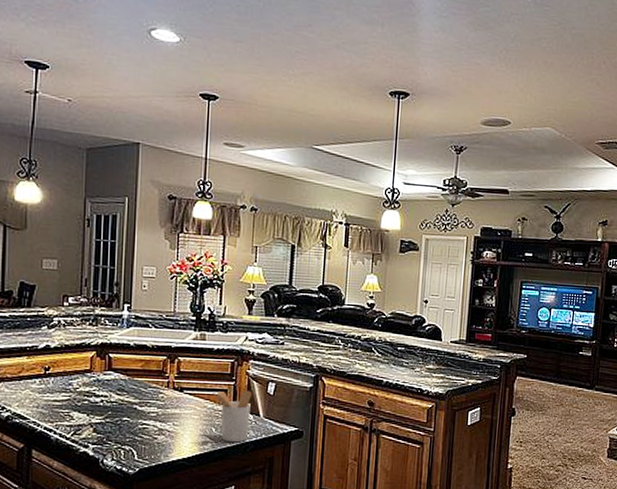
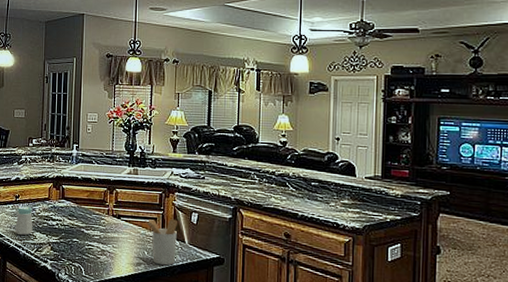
salt shaker: none [44,380,69,416] -> present [15,206,33,235]

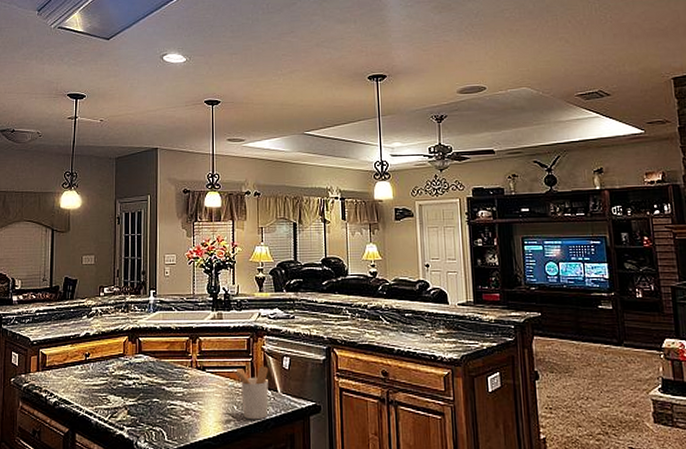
salt shaker: present [15,206,33,235] -> none [85,365,106,399]

